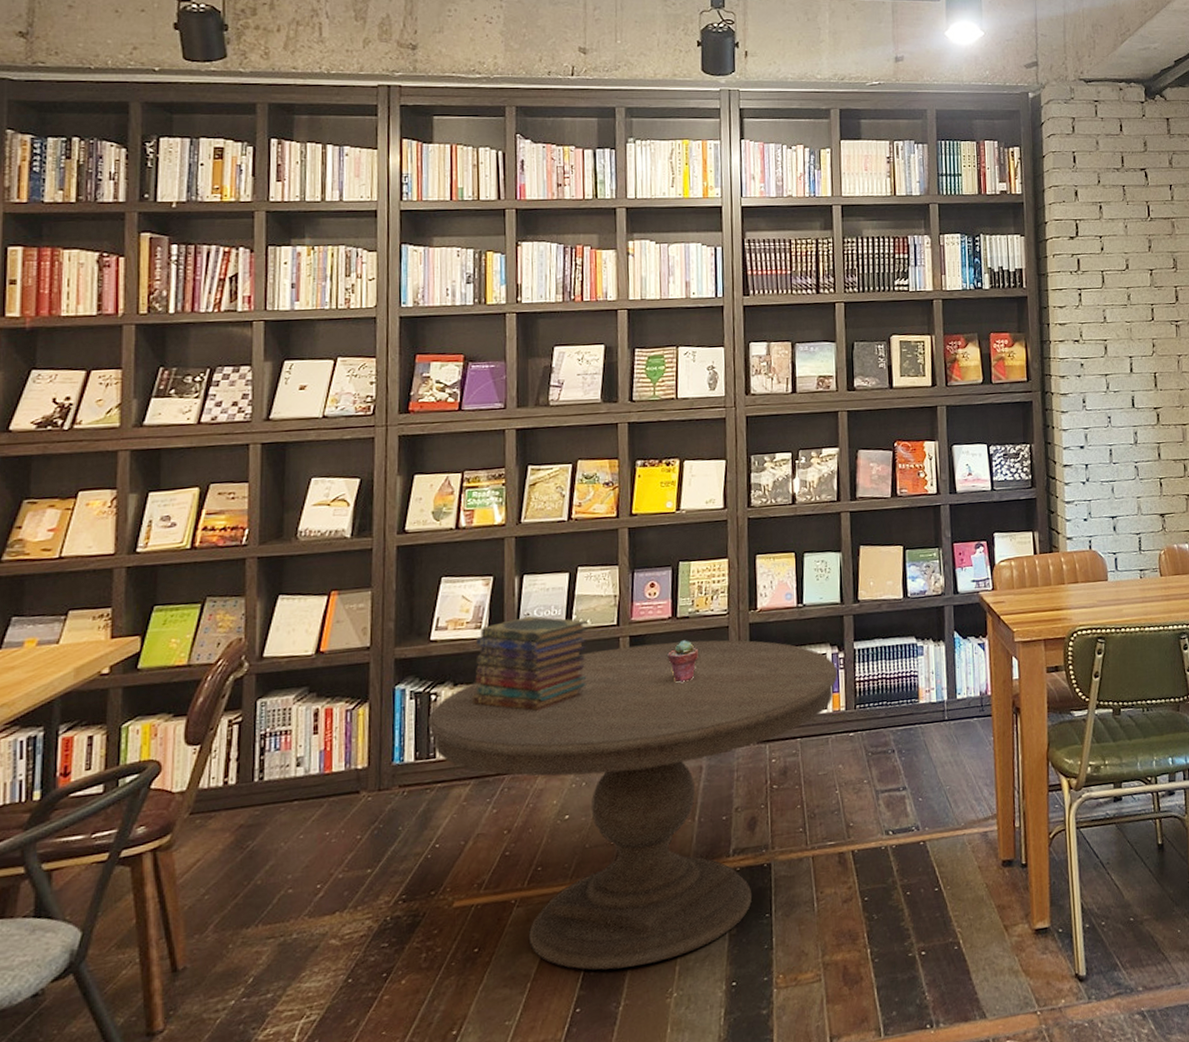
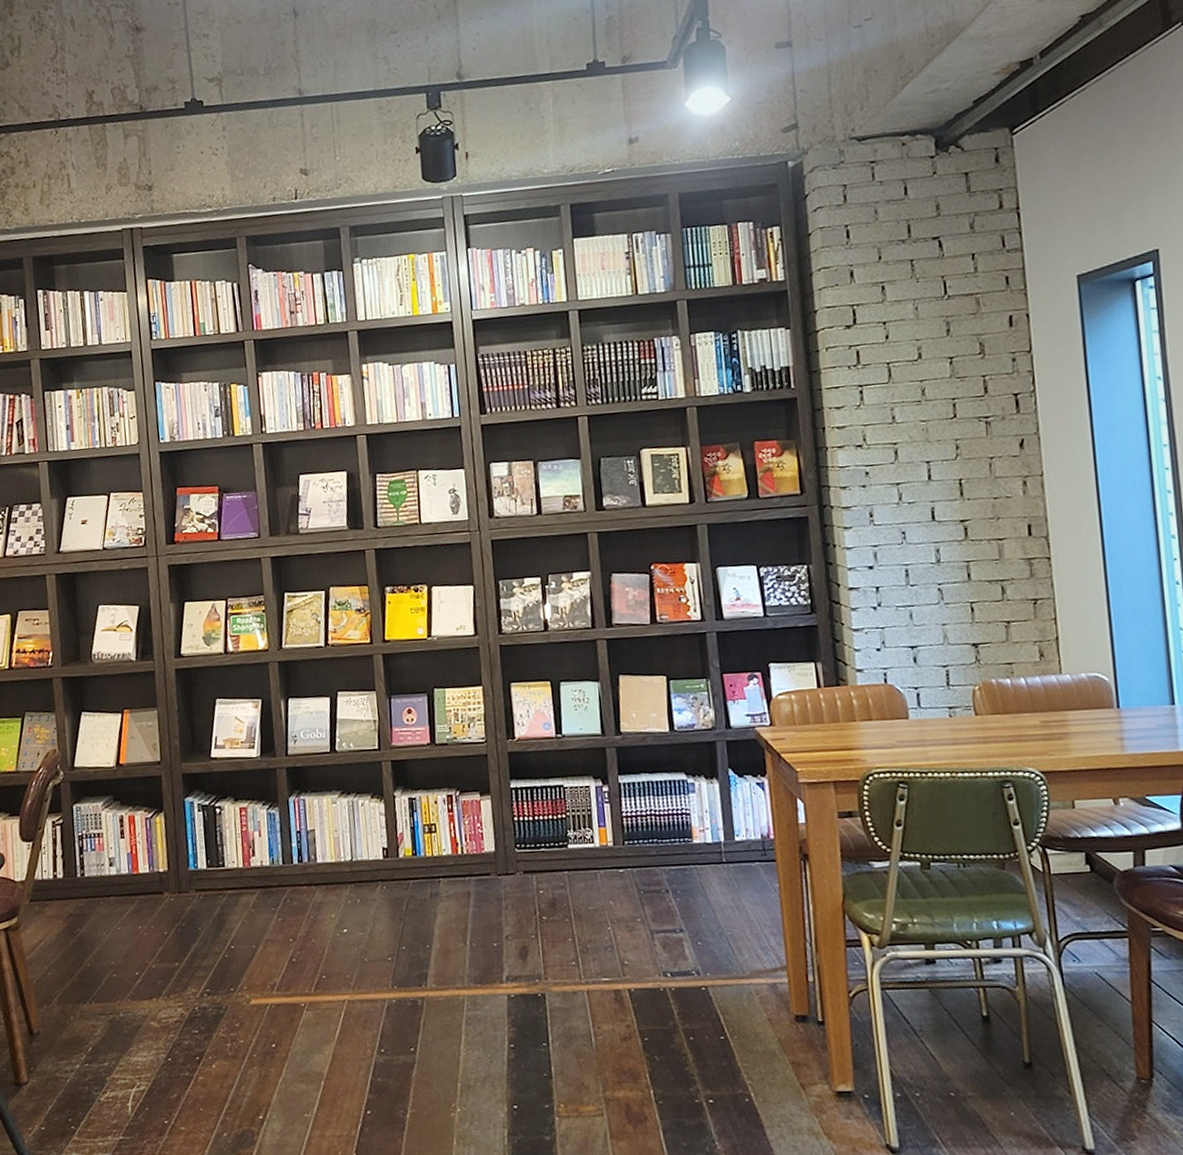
dining table: present [427,640,838,970] -> none [215,767,603,1079]
book stack: present [473,616,588,712] -> none [251,738,354,829]
potted succulent: present [667,640,698,682] -> none [429,766,459,808]

